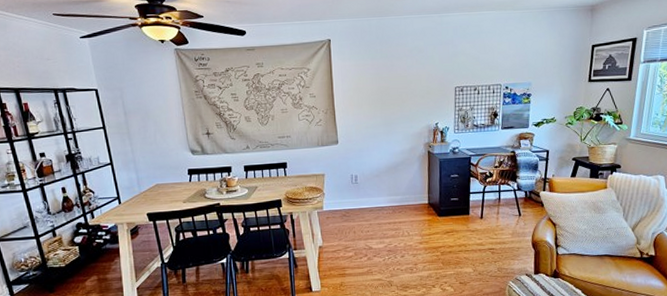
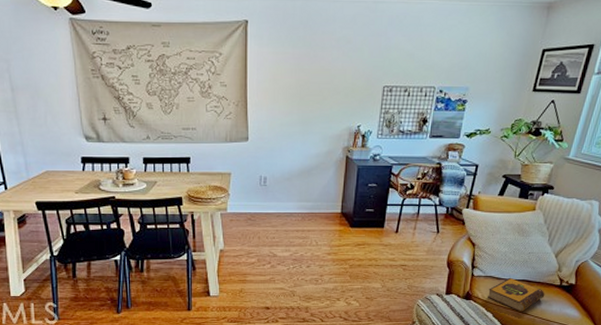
hardback book: none [573,253,628,286] -> present [487,277,545,312]

